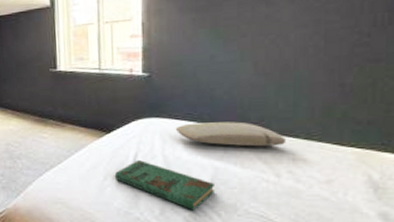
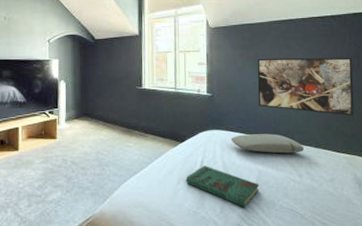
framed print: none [216,10,382,96] -> present [257,57,354,116]

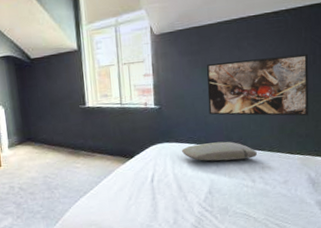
book: present [185,165,259,208] -> none [137,179,212,217]

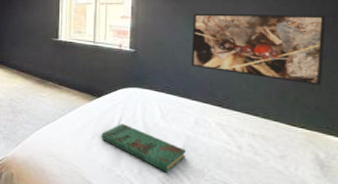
book: none [137,179,212,217] -> present [101,123,186,173]
pillow: present [181,141,257,161] -> none [154,95,247,122]

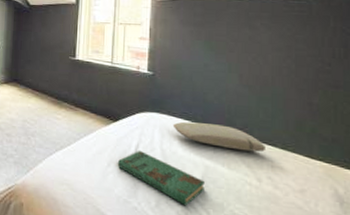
pillow: none [154,95,247,122] -> present [172,121,265,152]
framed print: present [191,13,327,86] -> none [209,37,338,117]

